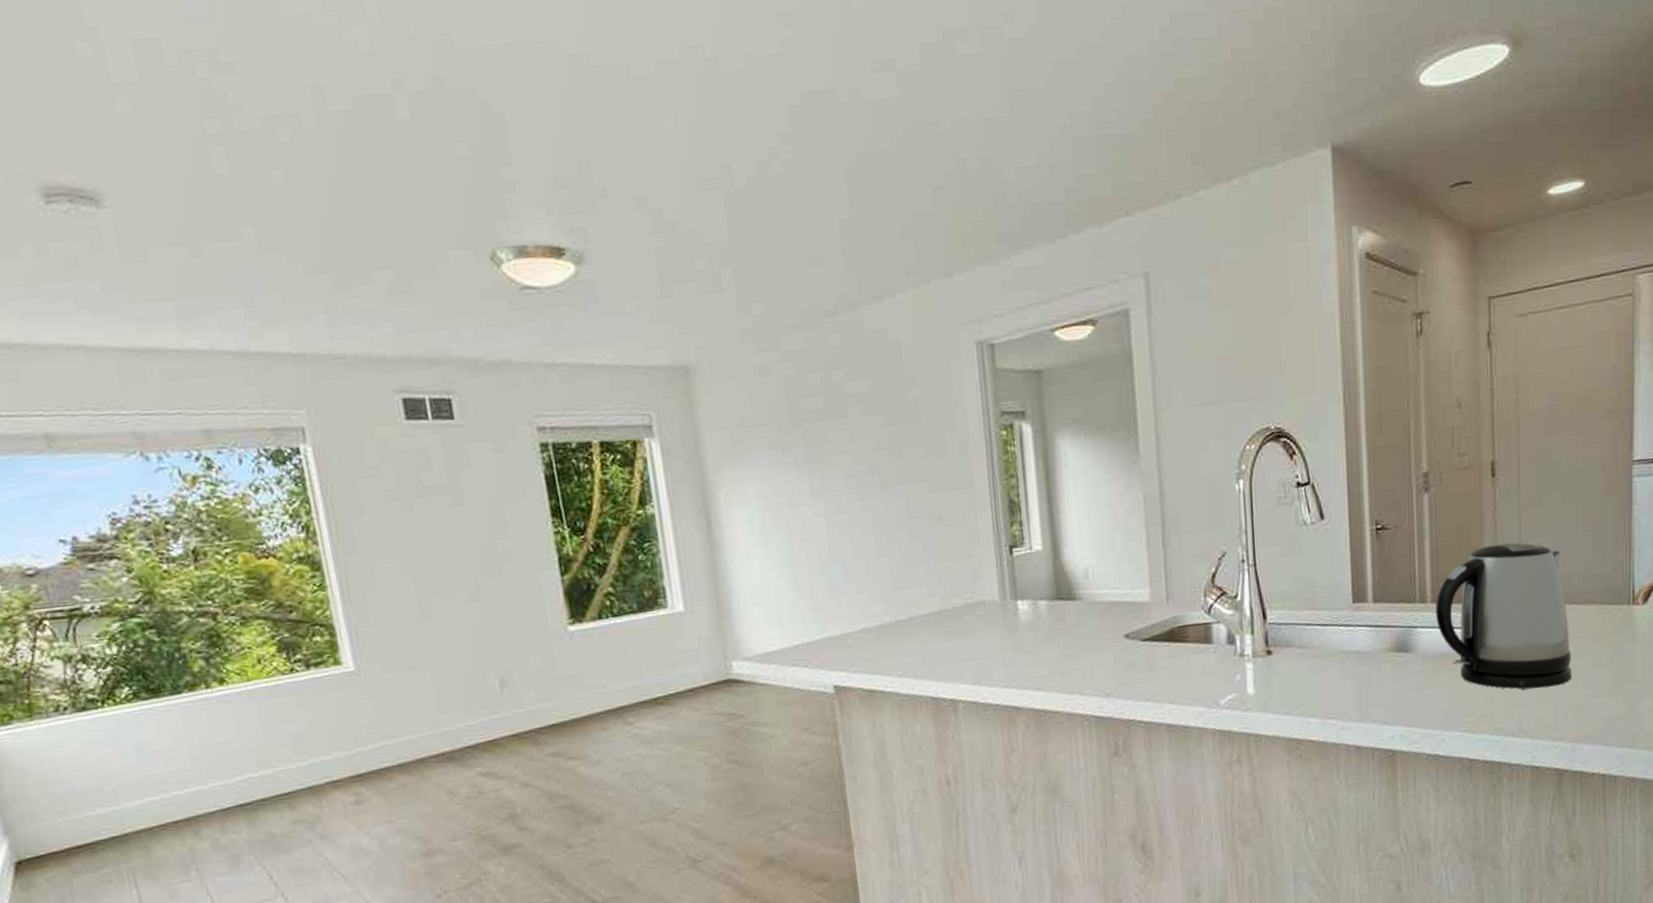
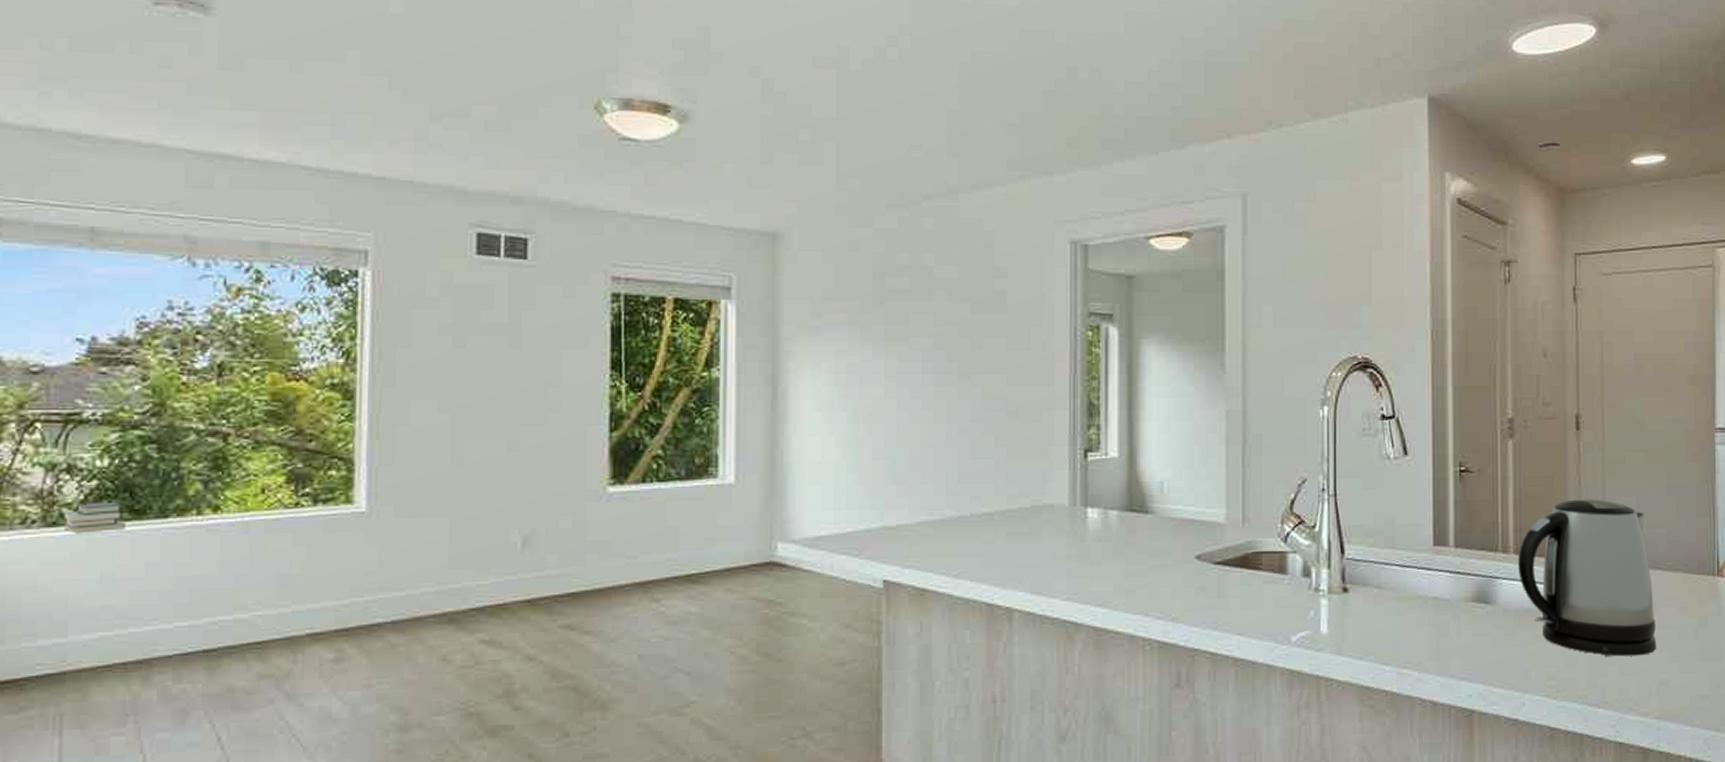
books: none [89,683,147,716] -> present [63,501,126,534]

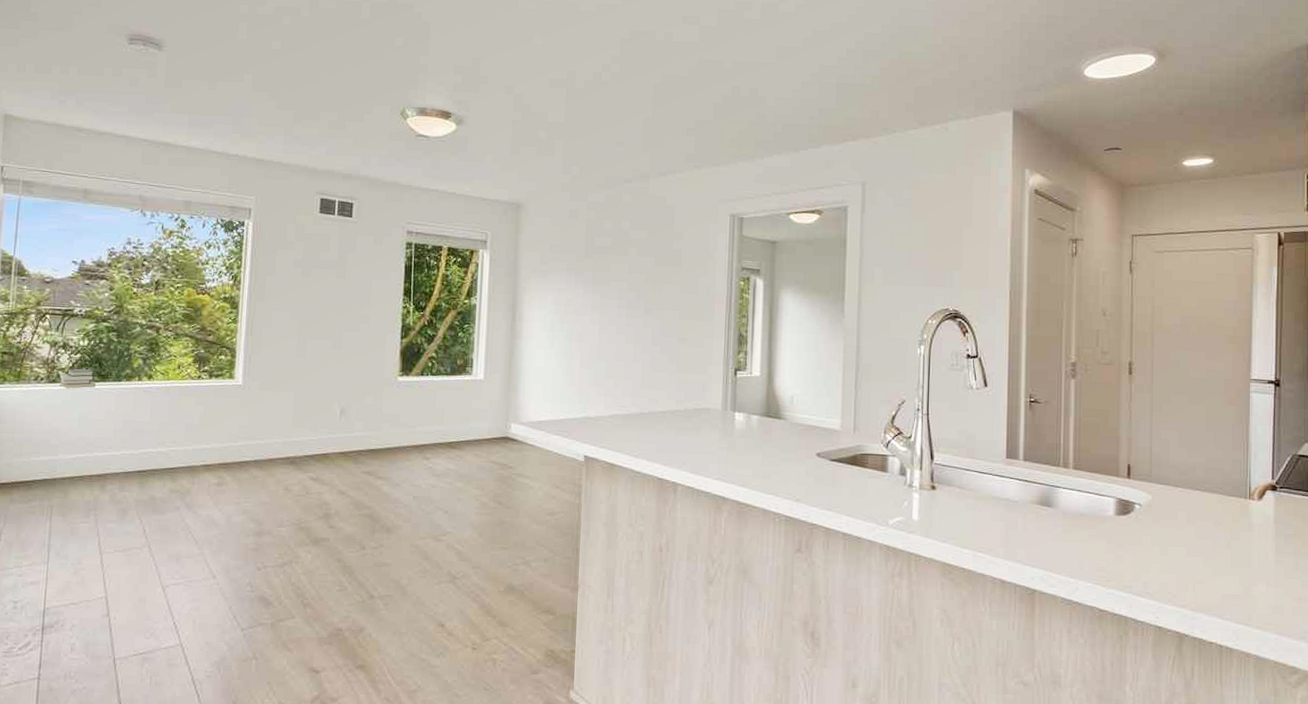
kettle: present [1518,499,1657,657] -> none [1076,429,1194,558]

